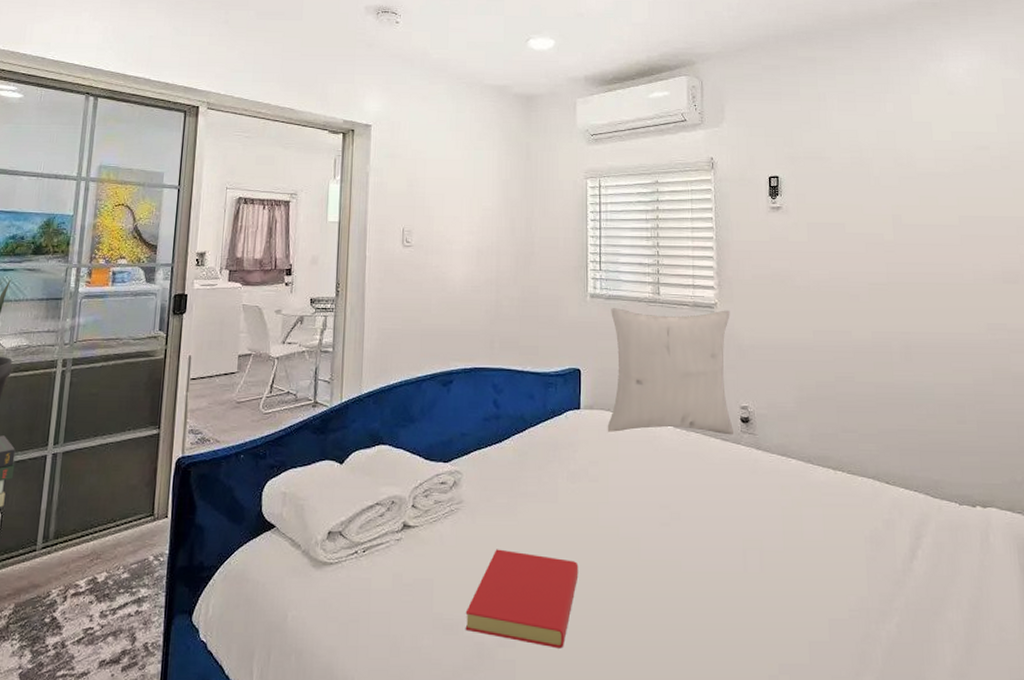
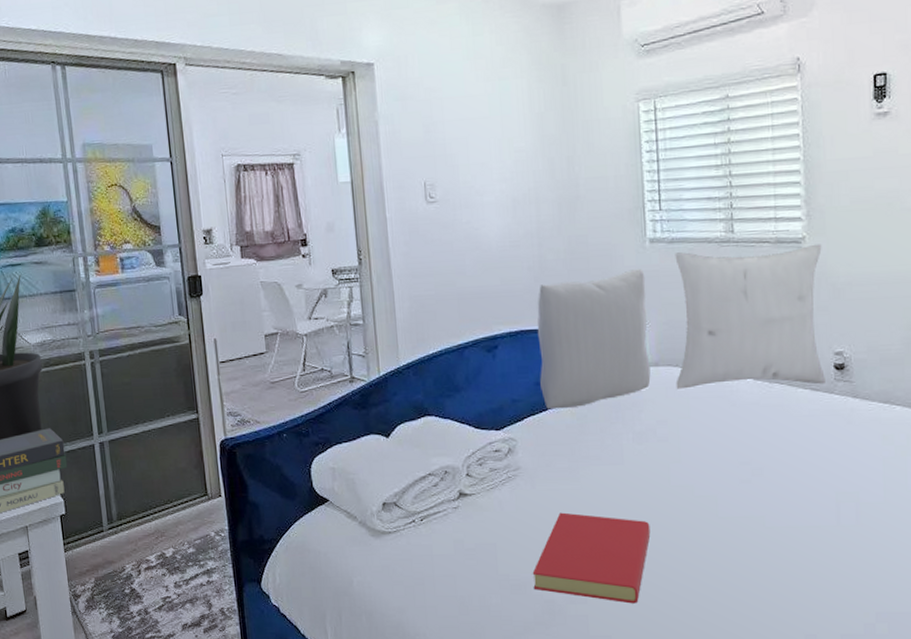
pillow: none [488,320,586,445] -> present [537,269,651,409]

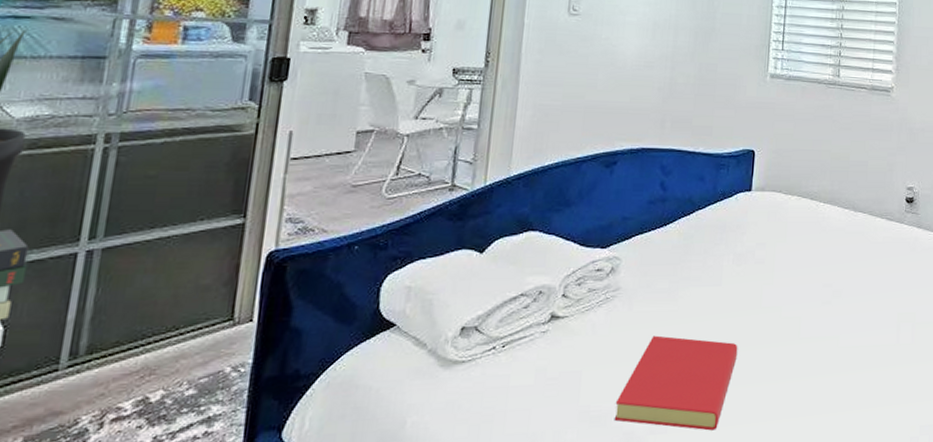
pillow: present [537,269,651,409] -> none [653,100,763,229]
cushion: present [675,244,825,389] -> none [777,89,905,215]

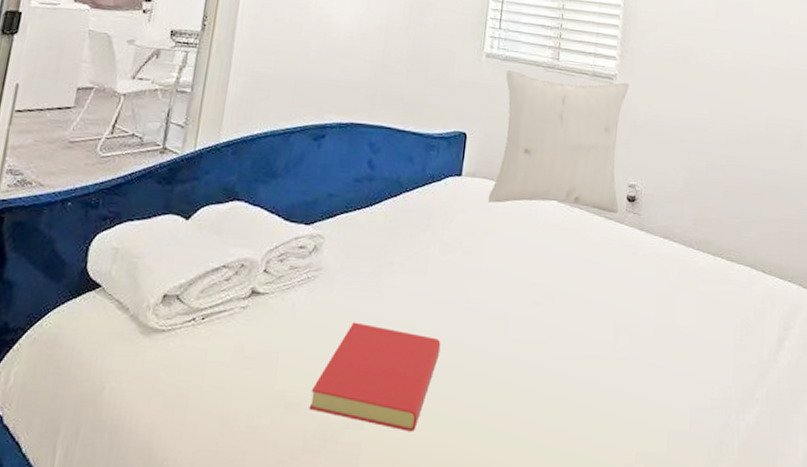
cushion: none [777,89,905,215] -> present [487,70,630,214]

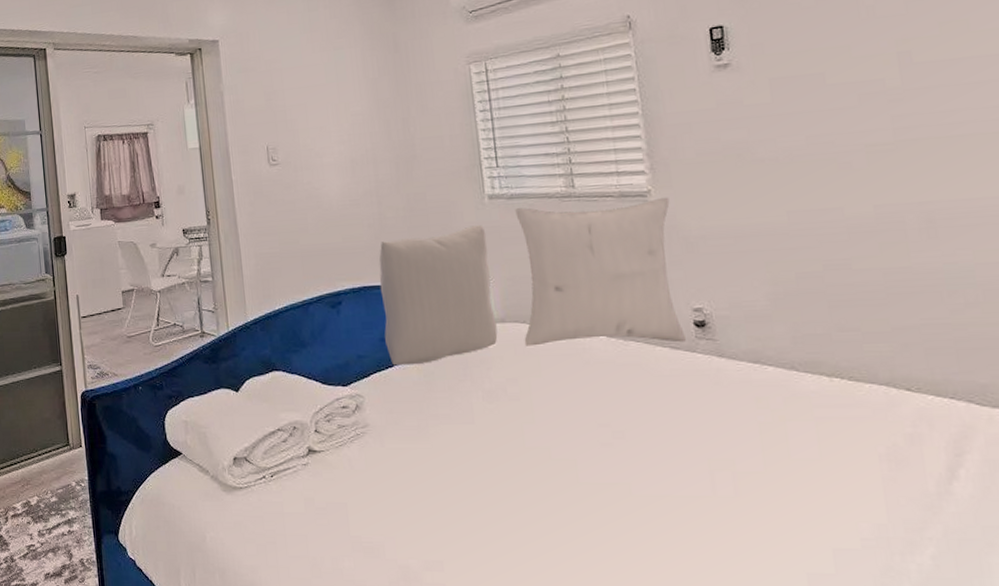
book: present [309,322,441,432] -> none [385,473,507,574]
pillow: none [359,79,477,210] -> present [378,225,498,366]

